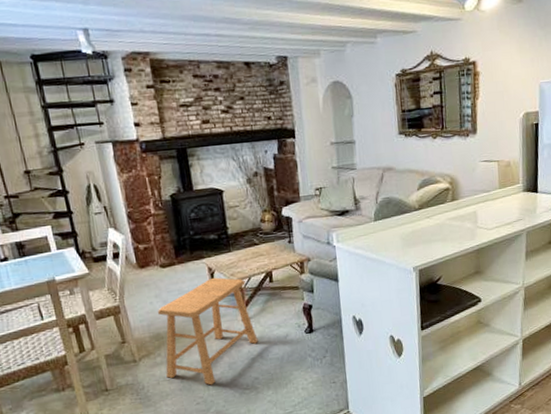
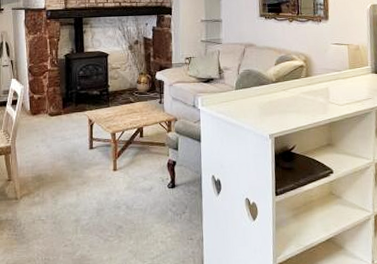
stool: present [157,277,258,386] -> none [41,128,125,229]

